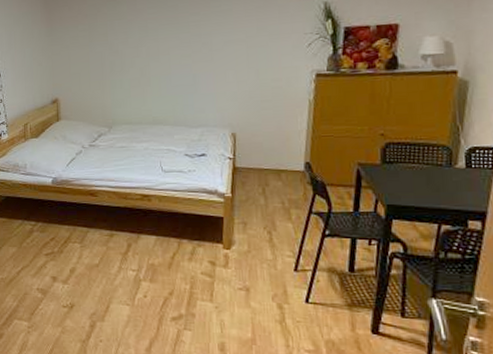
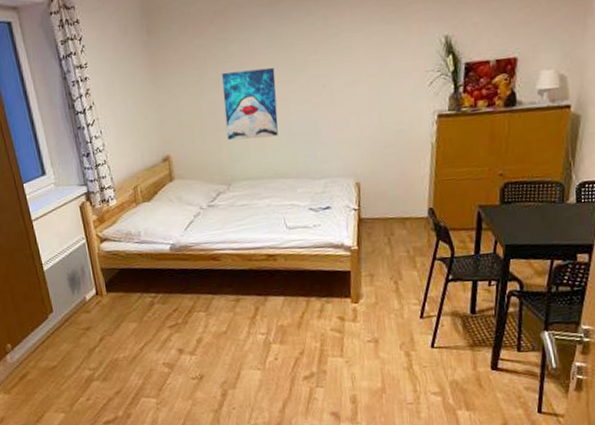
wall art: none [110,25,159,88] -> present [222,67,278,140]

